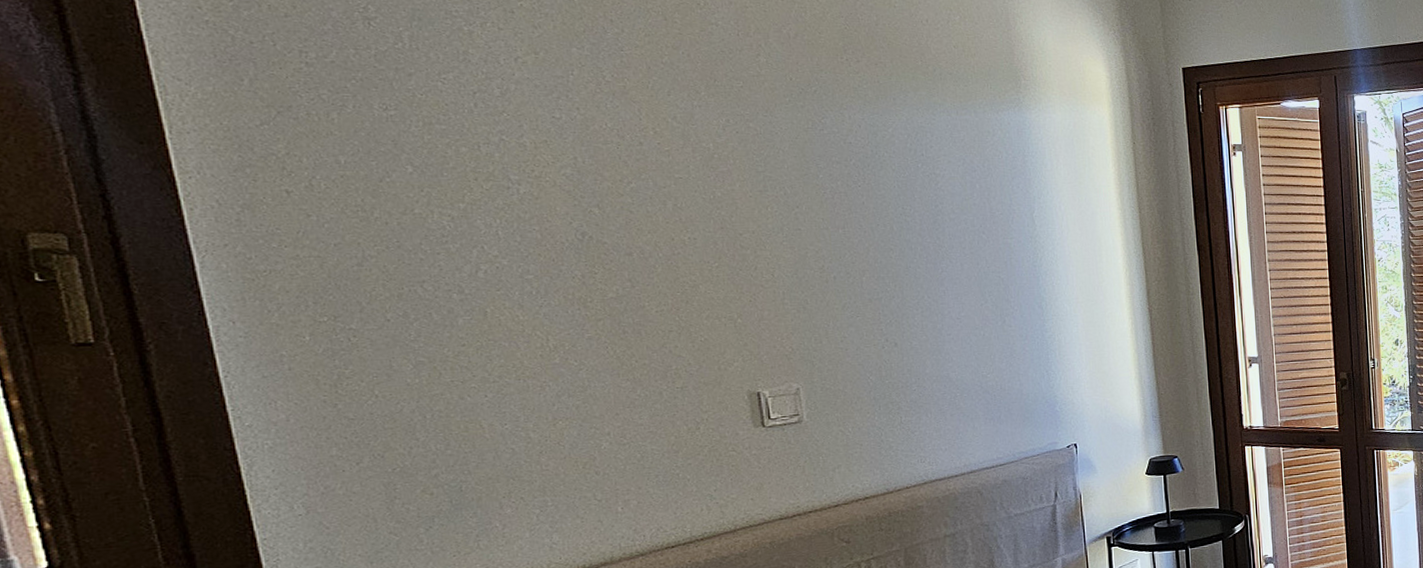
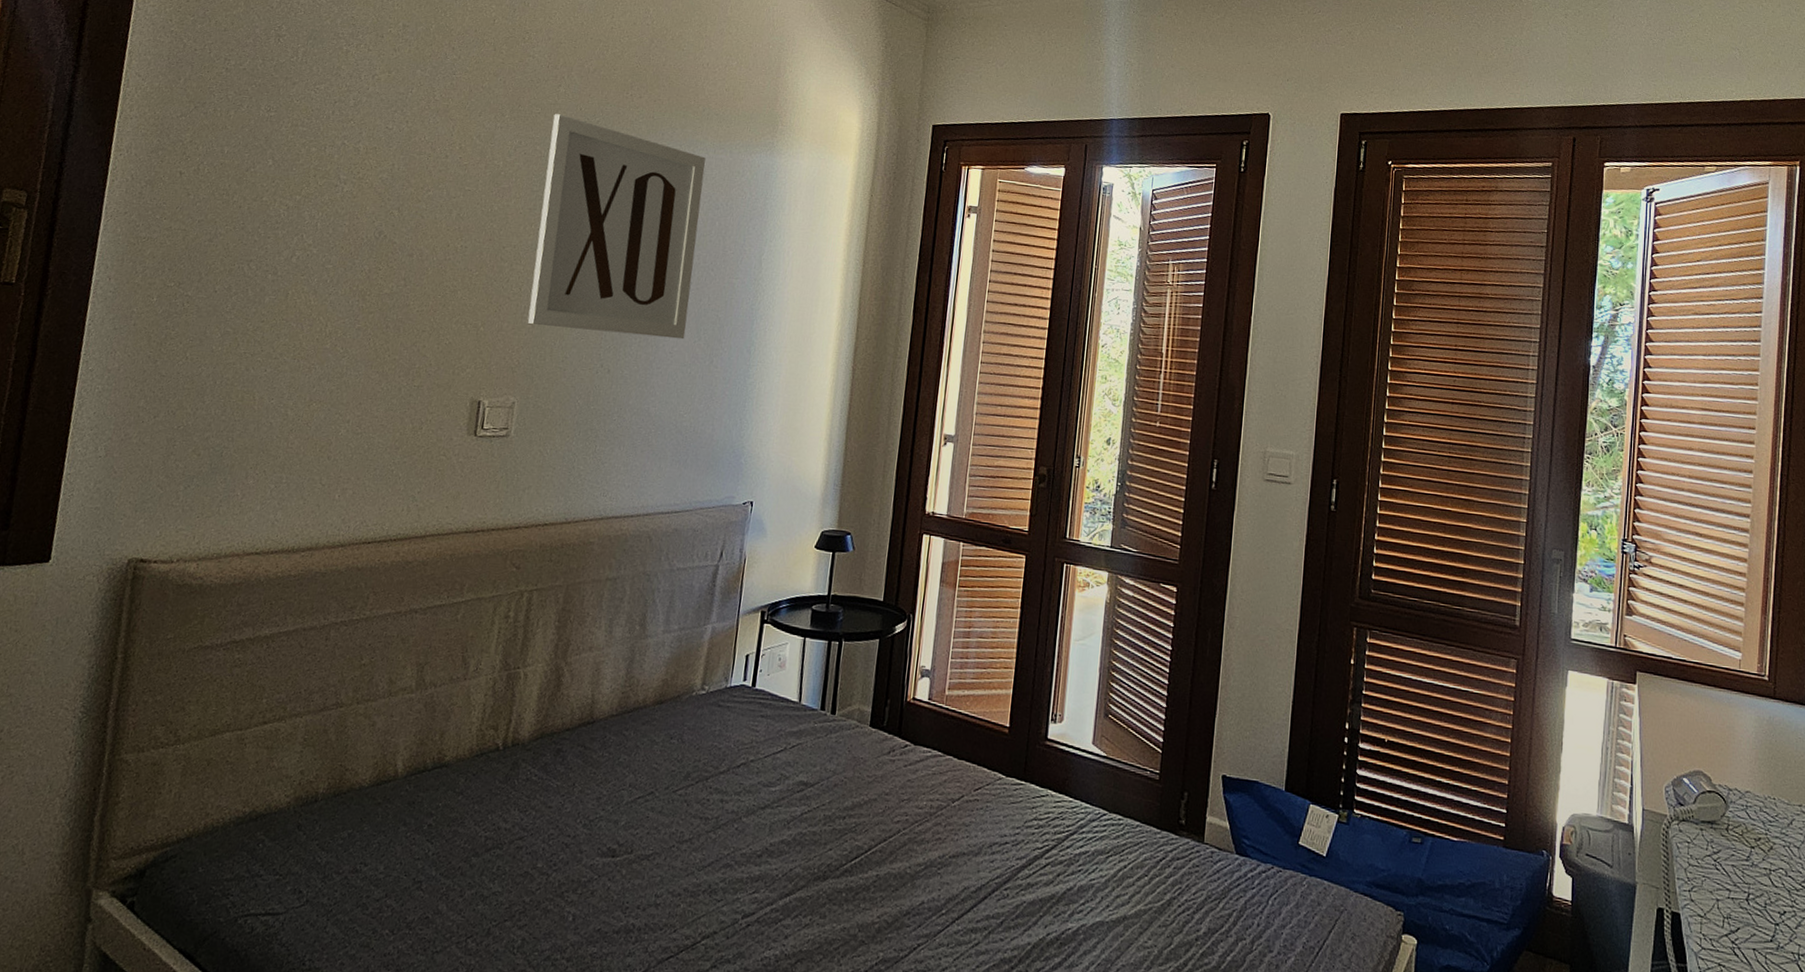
wall art: none [760,86,970,309] -> present [527,114,706,340]

